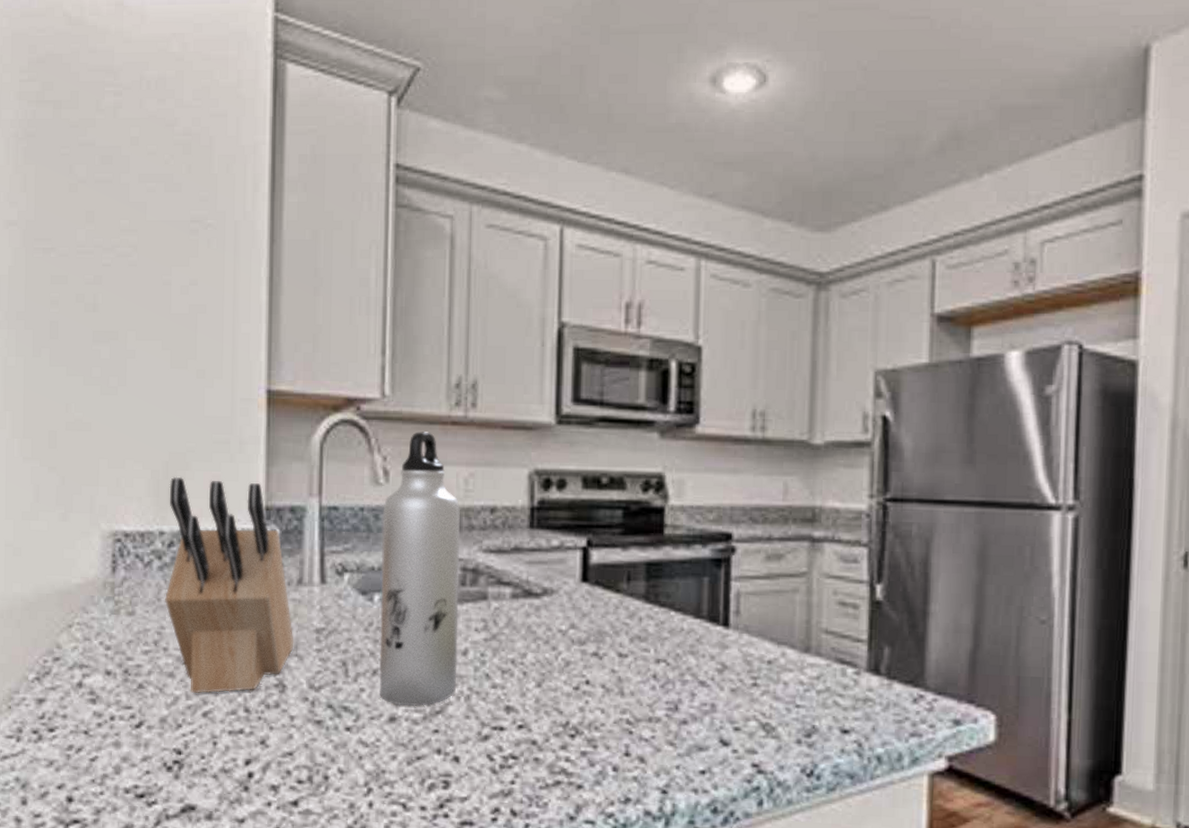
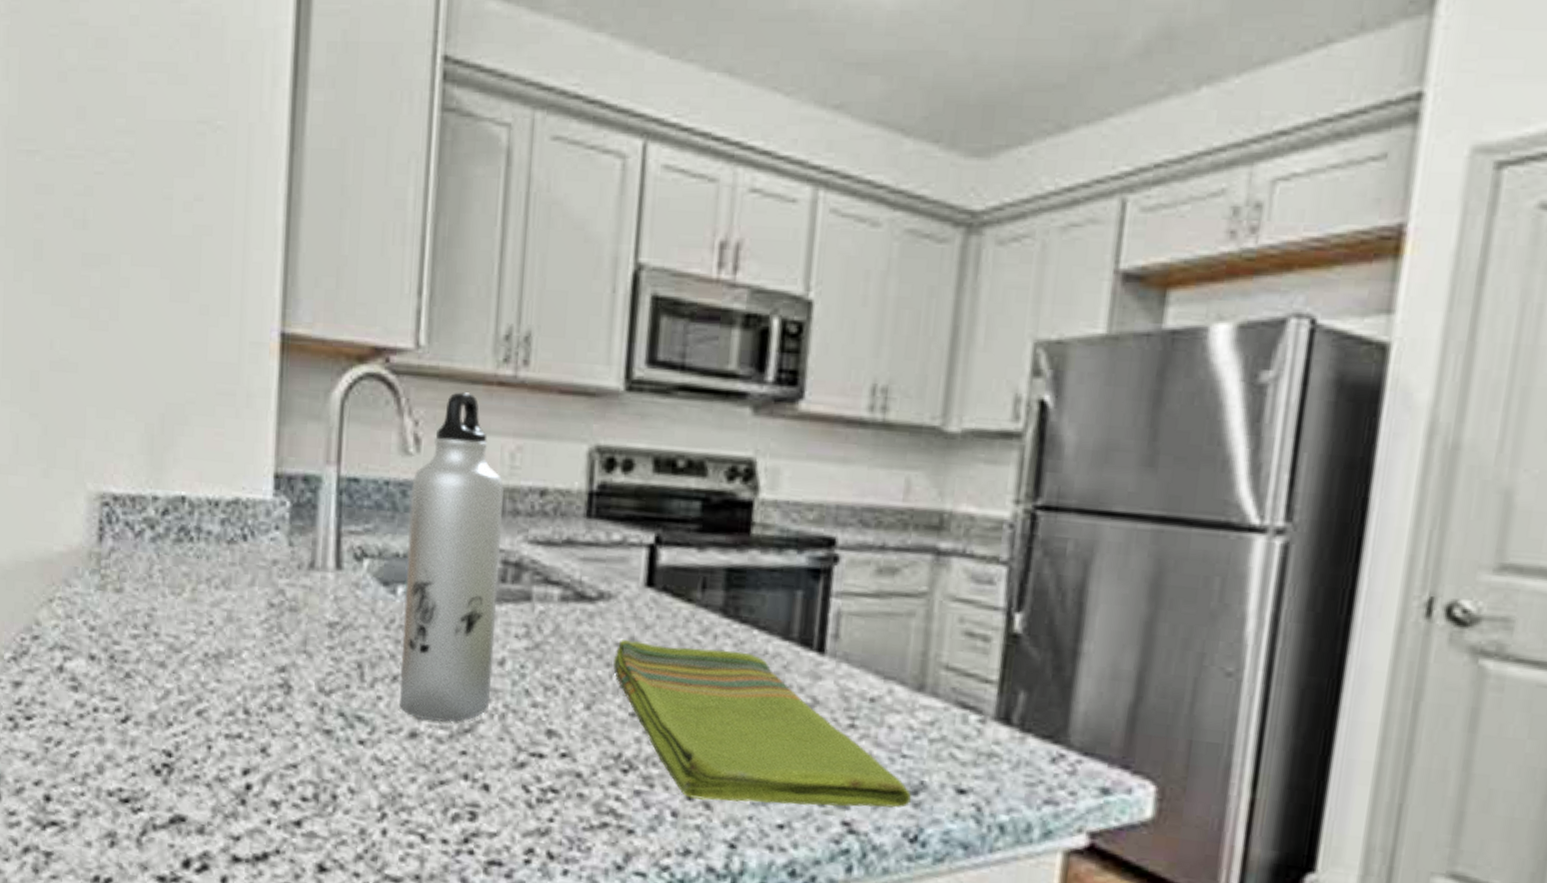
knife block: present [164,476,294,693] -> none [156,432,303,690]
dish towel: none [558,627,806,755] -> present [613,639,911,809]

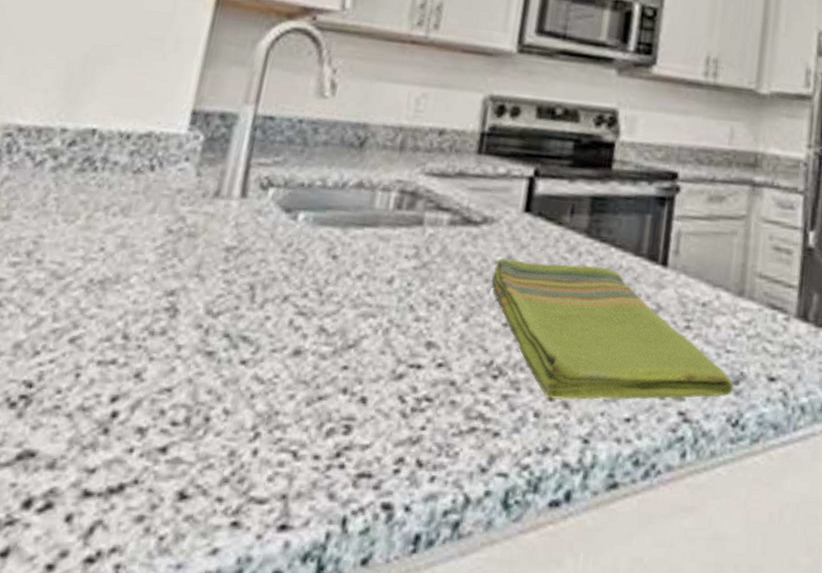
water bottle: present [400,392,504,722] -> none [287,47,407,339]

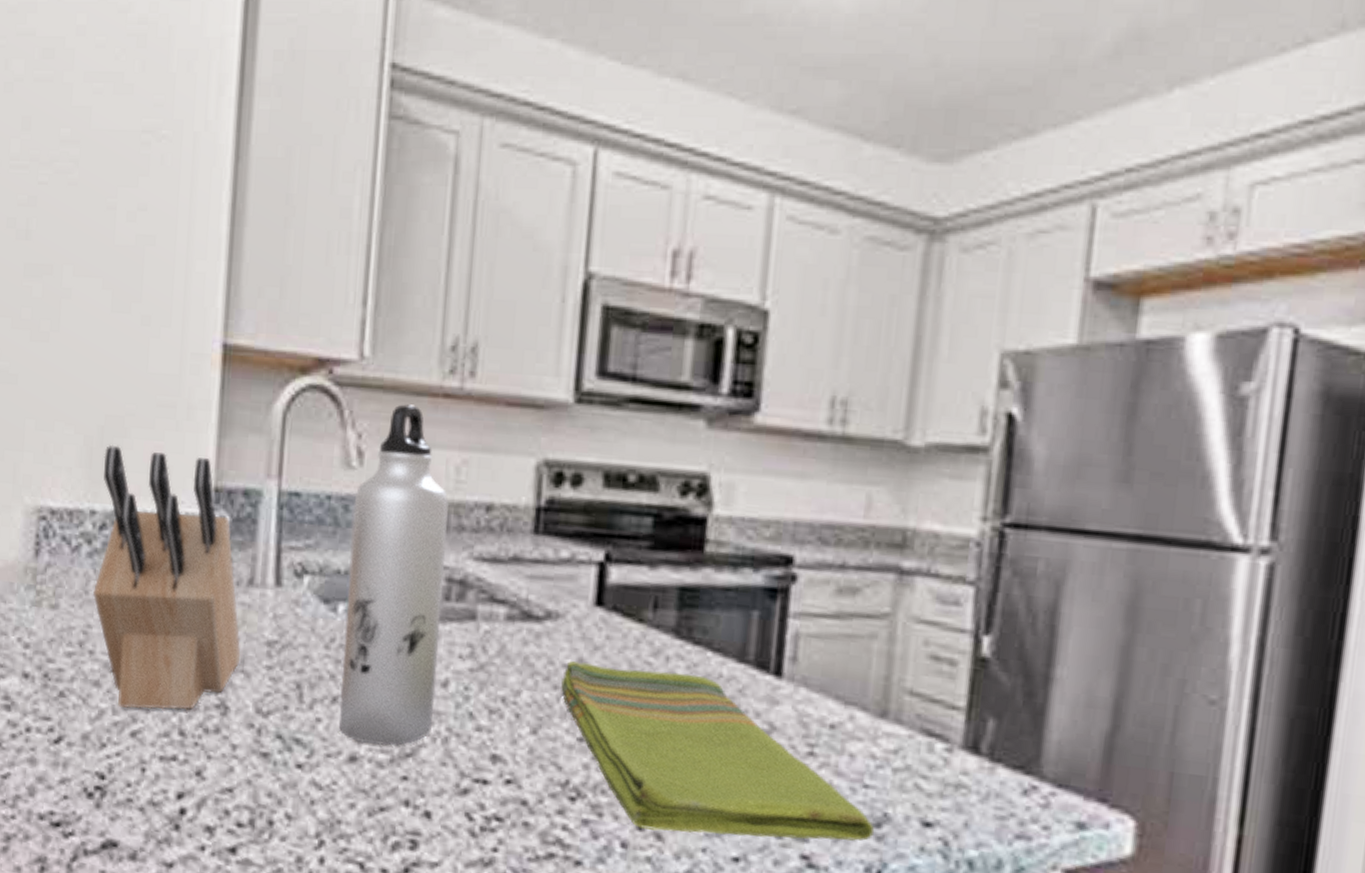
knife block: none [50,70,203,315] -> present [92,444,241,711]
water bottle: none [287,47,407,339] -> present [339,404,449,746]

